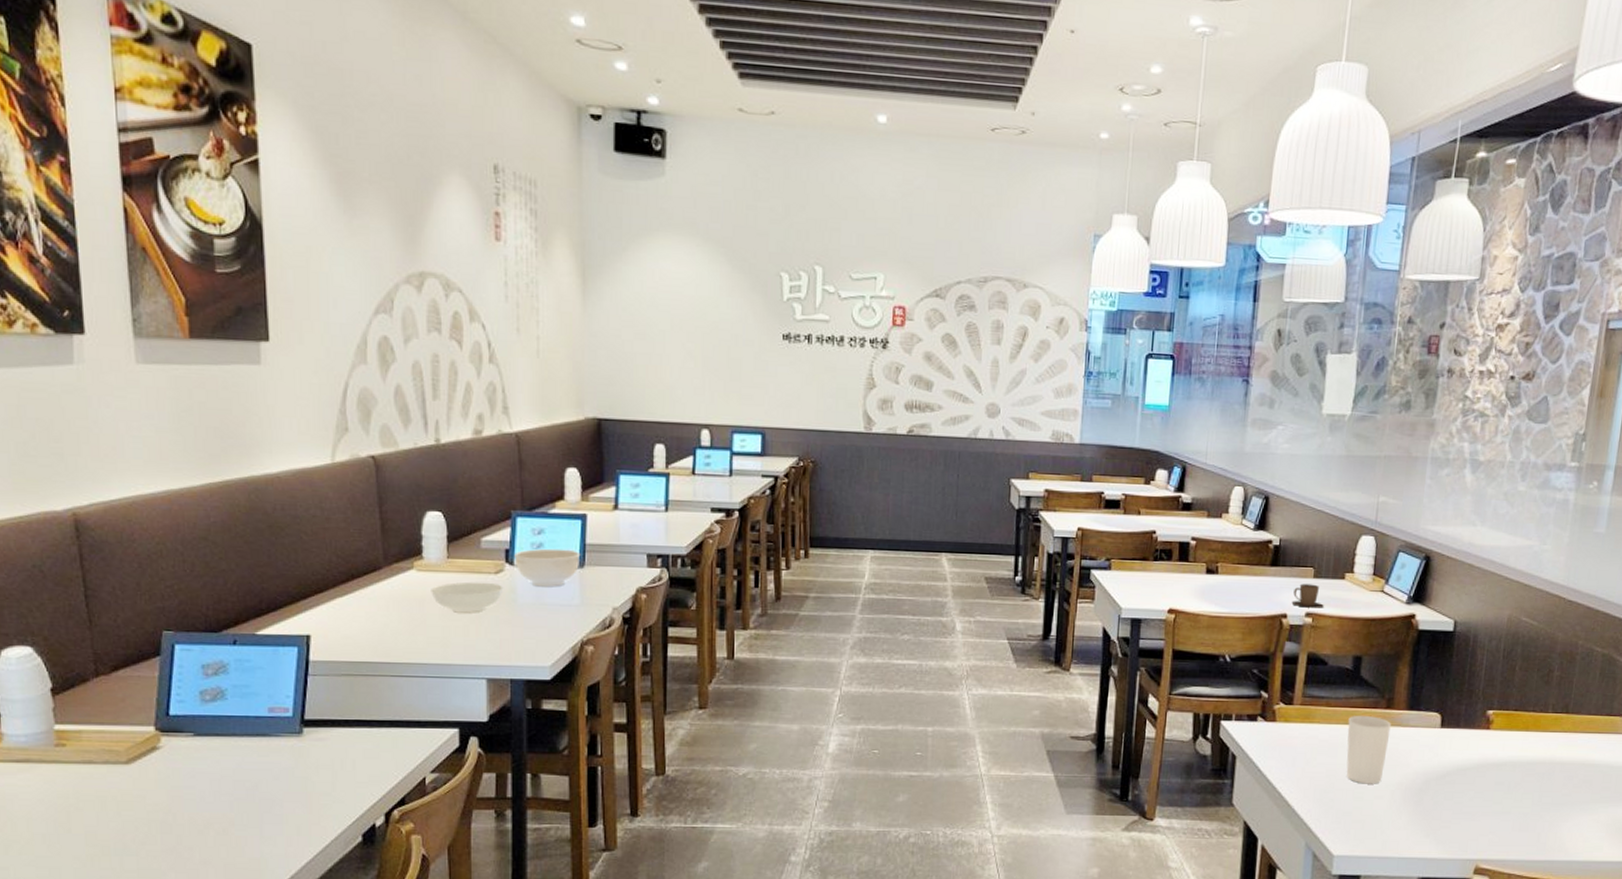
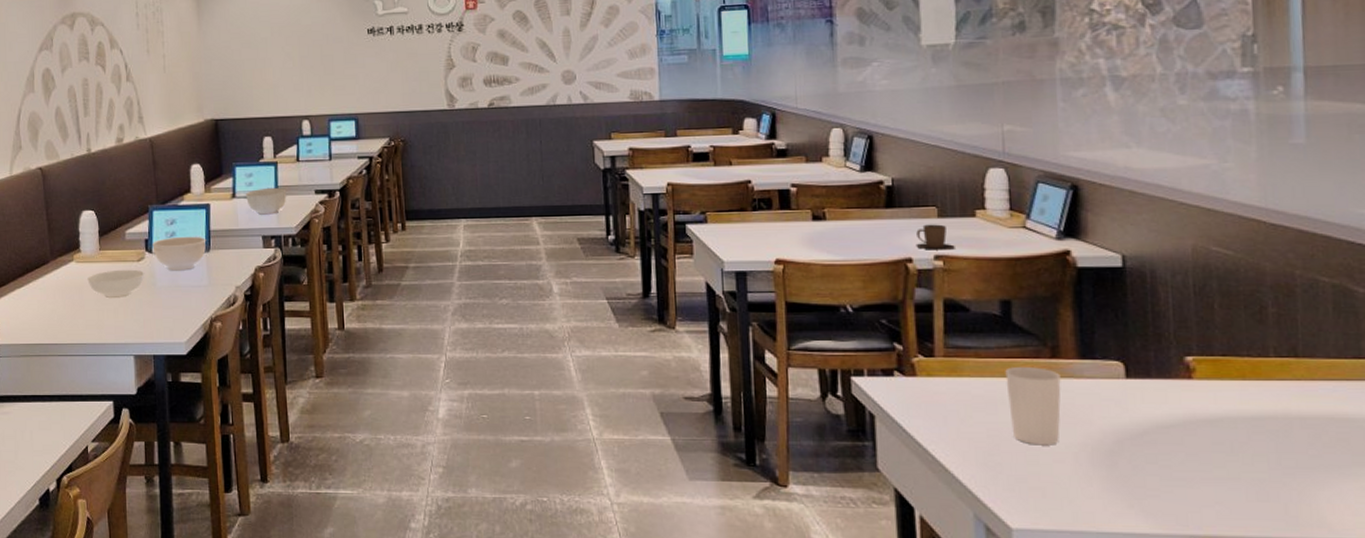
bowl: none [631,501,678,531] -> present [246,187,287,215]

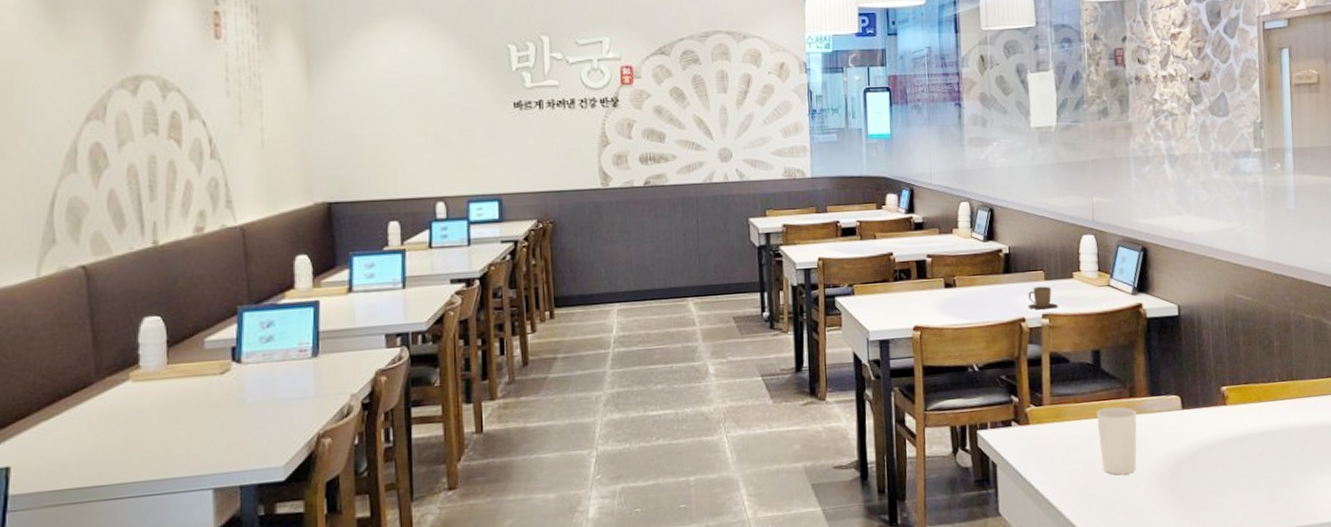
bowl: present [87,269,145,298] -> none [149,384,231,422]
soup bowl: present [152,236,207,271] -> none [242,339,314,383]
bowl: present [246,187,287,215] -> none [366,278,416,311]

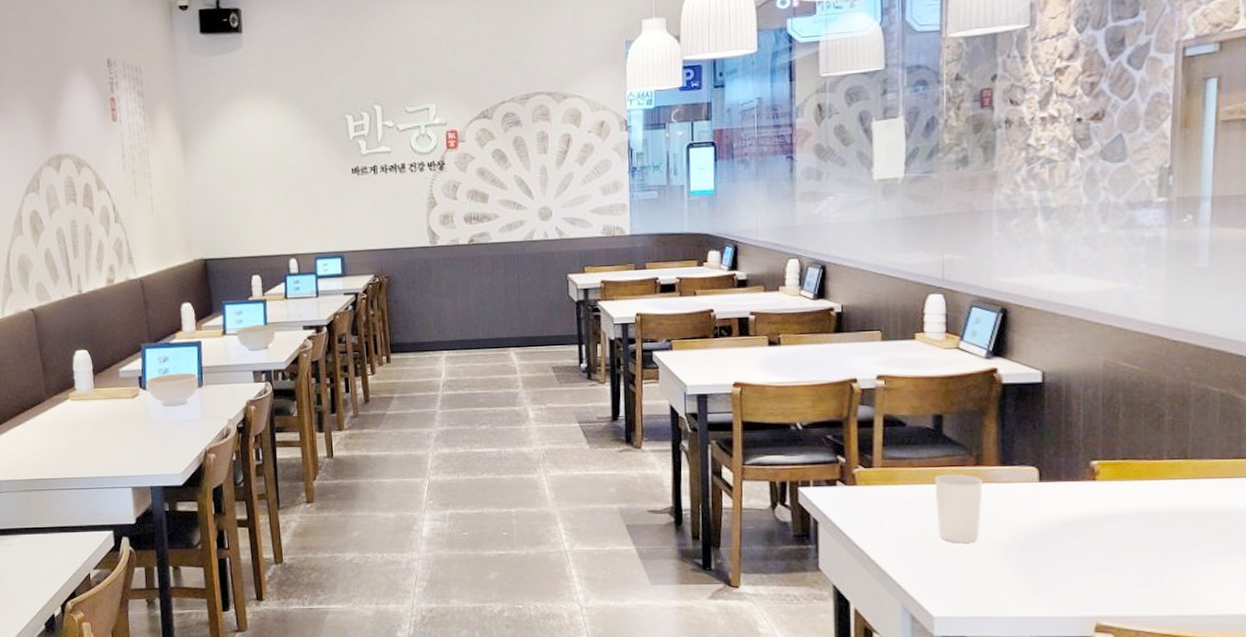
soup bowl: none [242,339,314,383] -> present [146,372,199,407]
bowl: none [366,278,416,311] -> present [236,324,276,351]
cup: present [1028,286,1058,310] -> none [860,347,895,371]

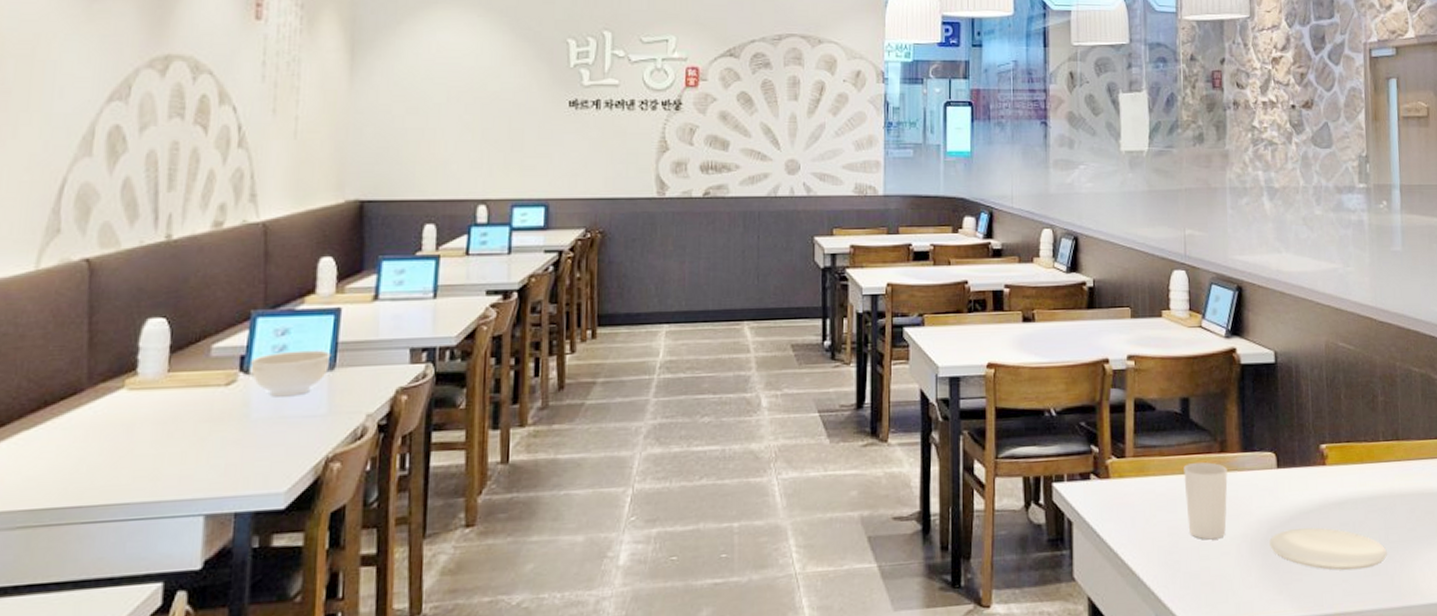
bowl: present [236,324,276,351] -> none [393,287,449,322]
plate: none [1027,538,1163,579] -> present [1269,527,1387,571]

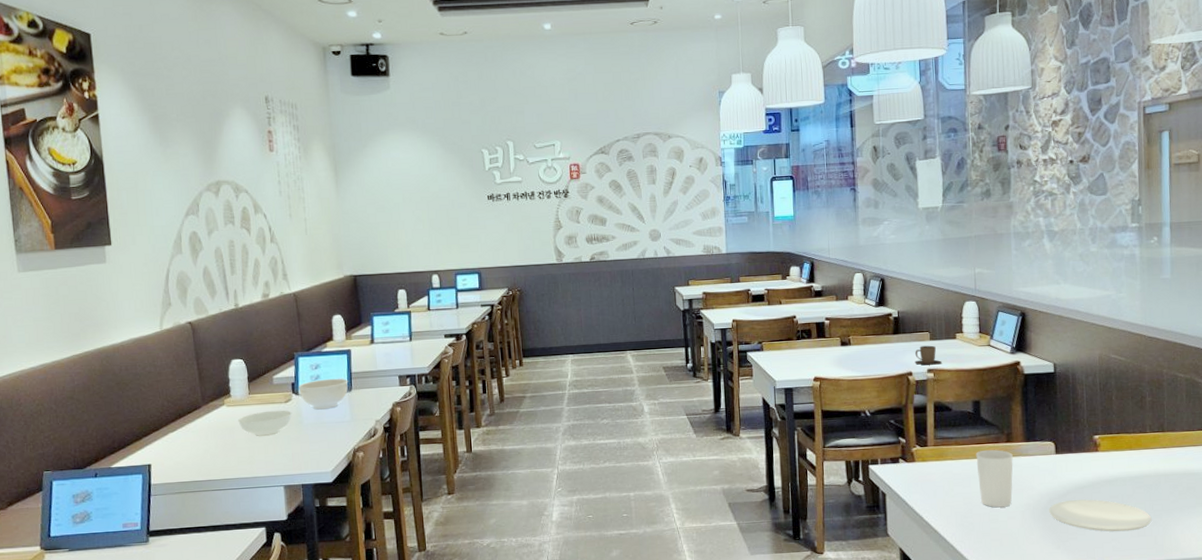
bowl: none [143,396,235,437] -> present [238,410,292,436]
cup: none [1112,324,1145,350] -> present [914,345,942,365]

